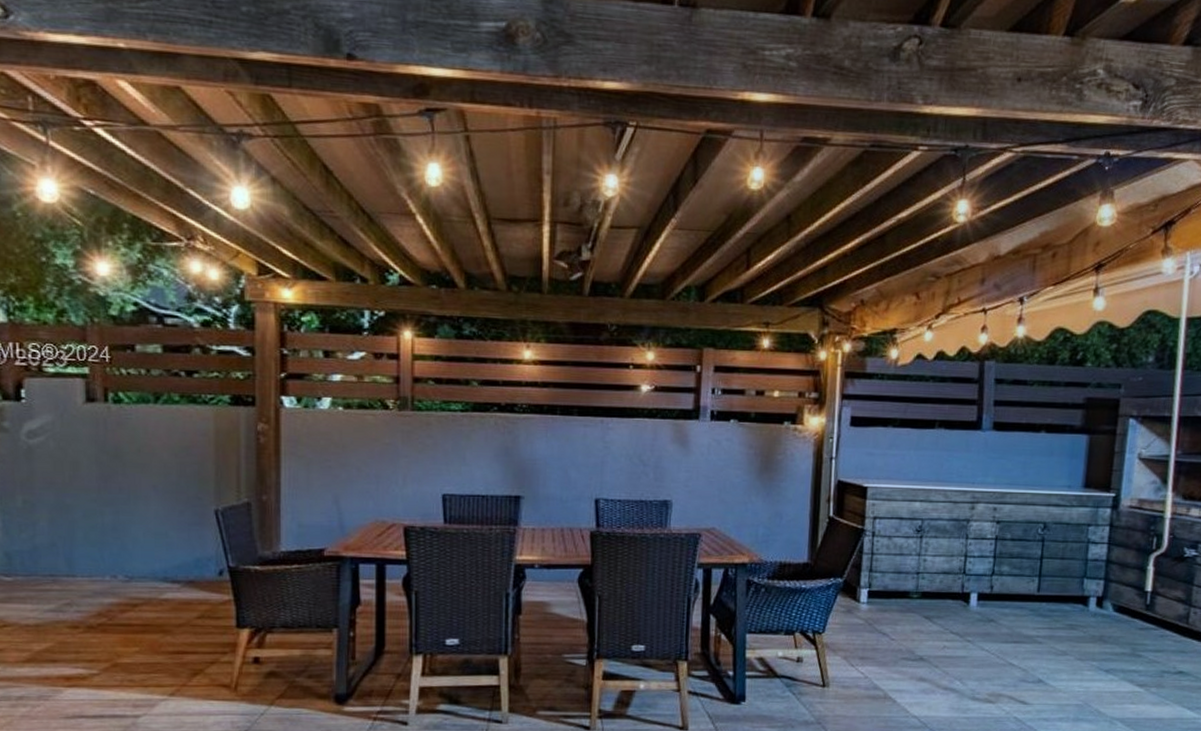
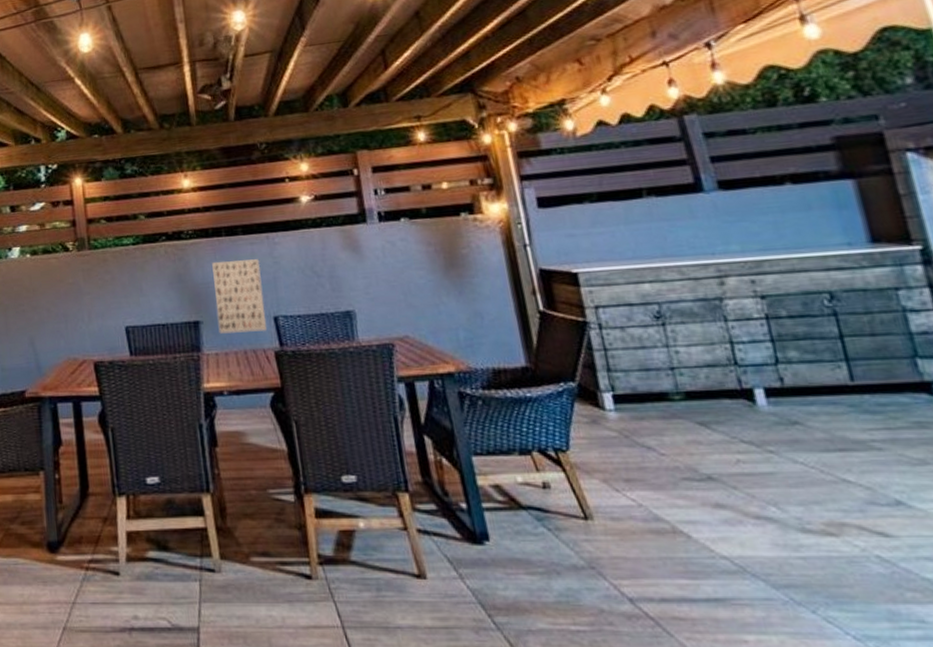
wall art: none [539,439,591,511] -> present [212,259,268,334]

